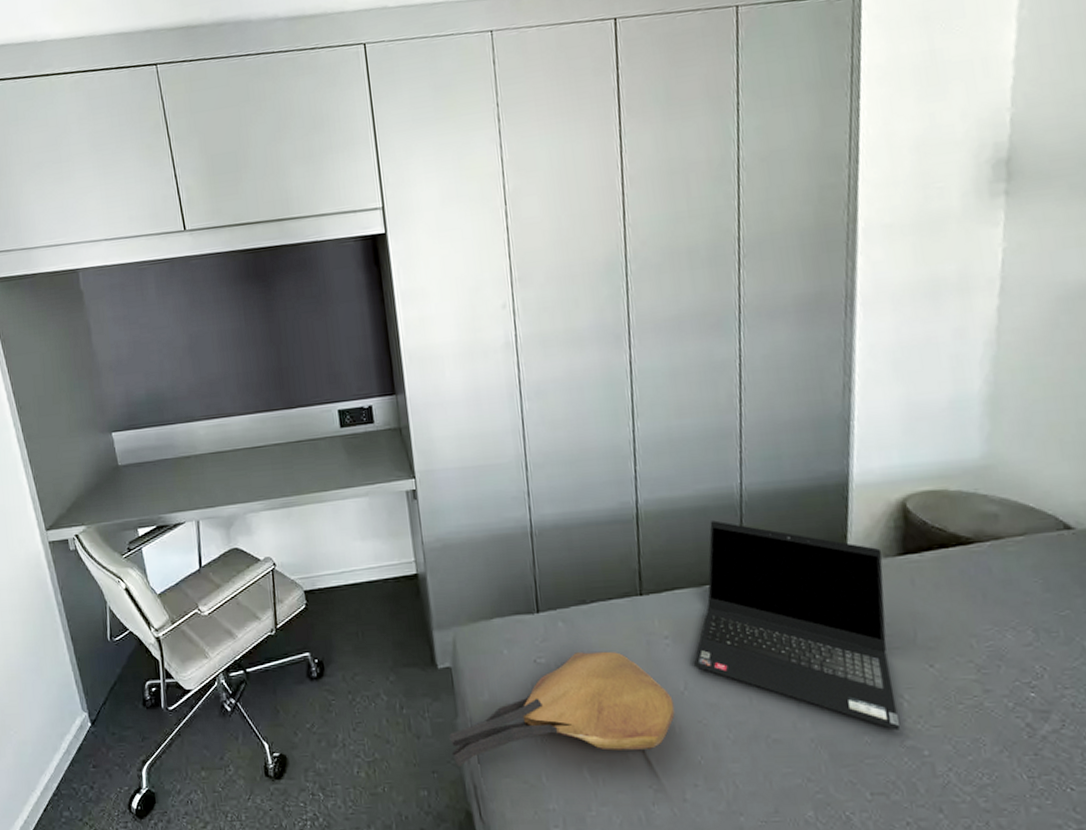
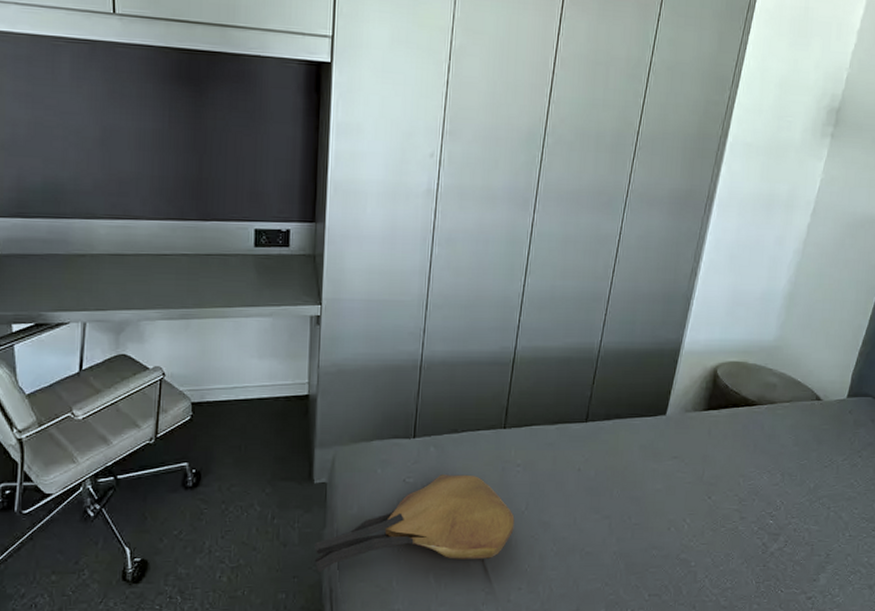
laptop computer: present [694,520,900,731] -> none [537,370,693,547]

